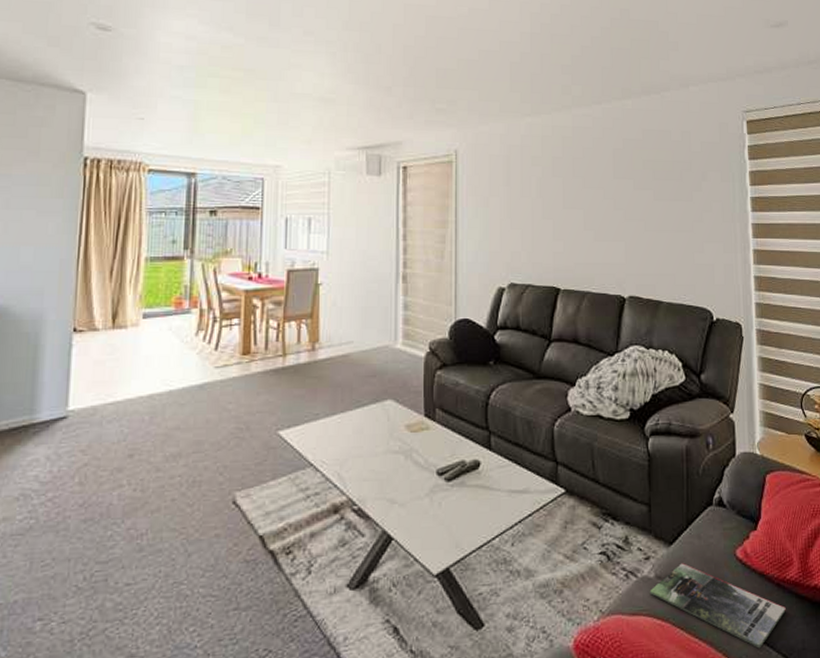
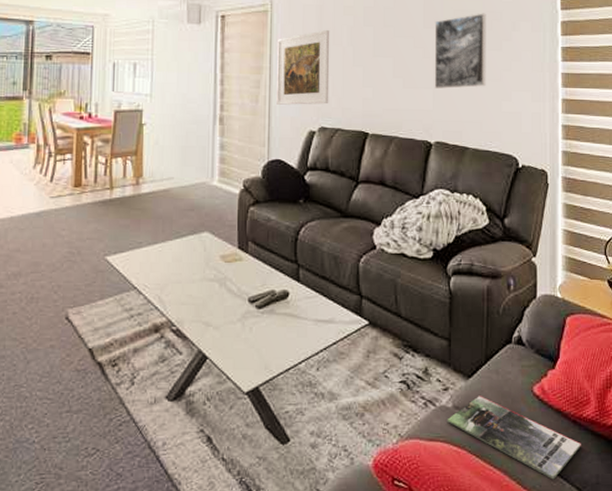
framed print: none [463,181,519,261] -> present [276,30,330,105]
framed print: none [624,163,678,241] -> present [434,13,486,89]

